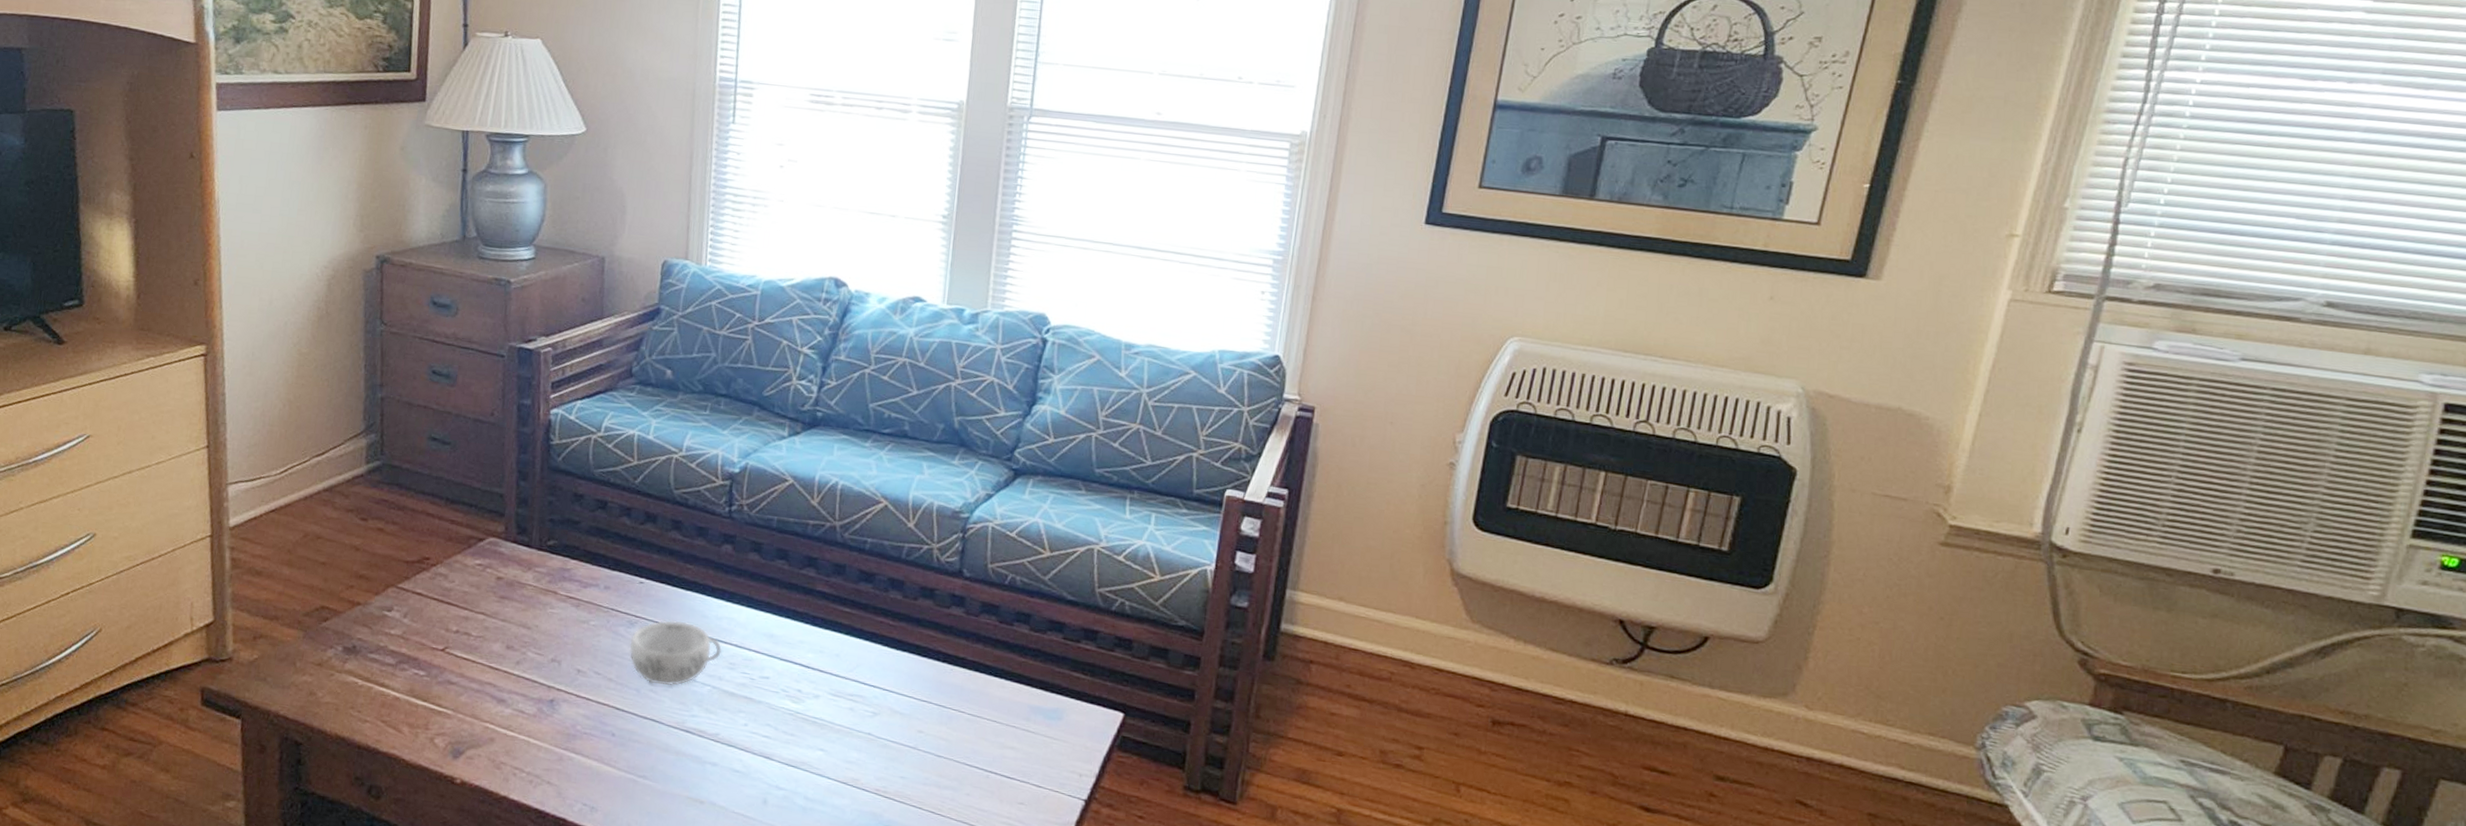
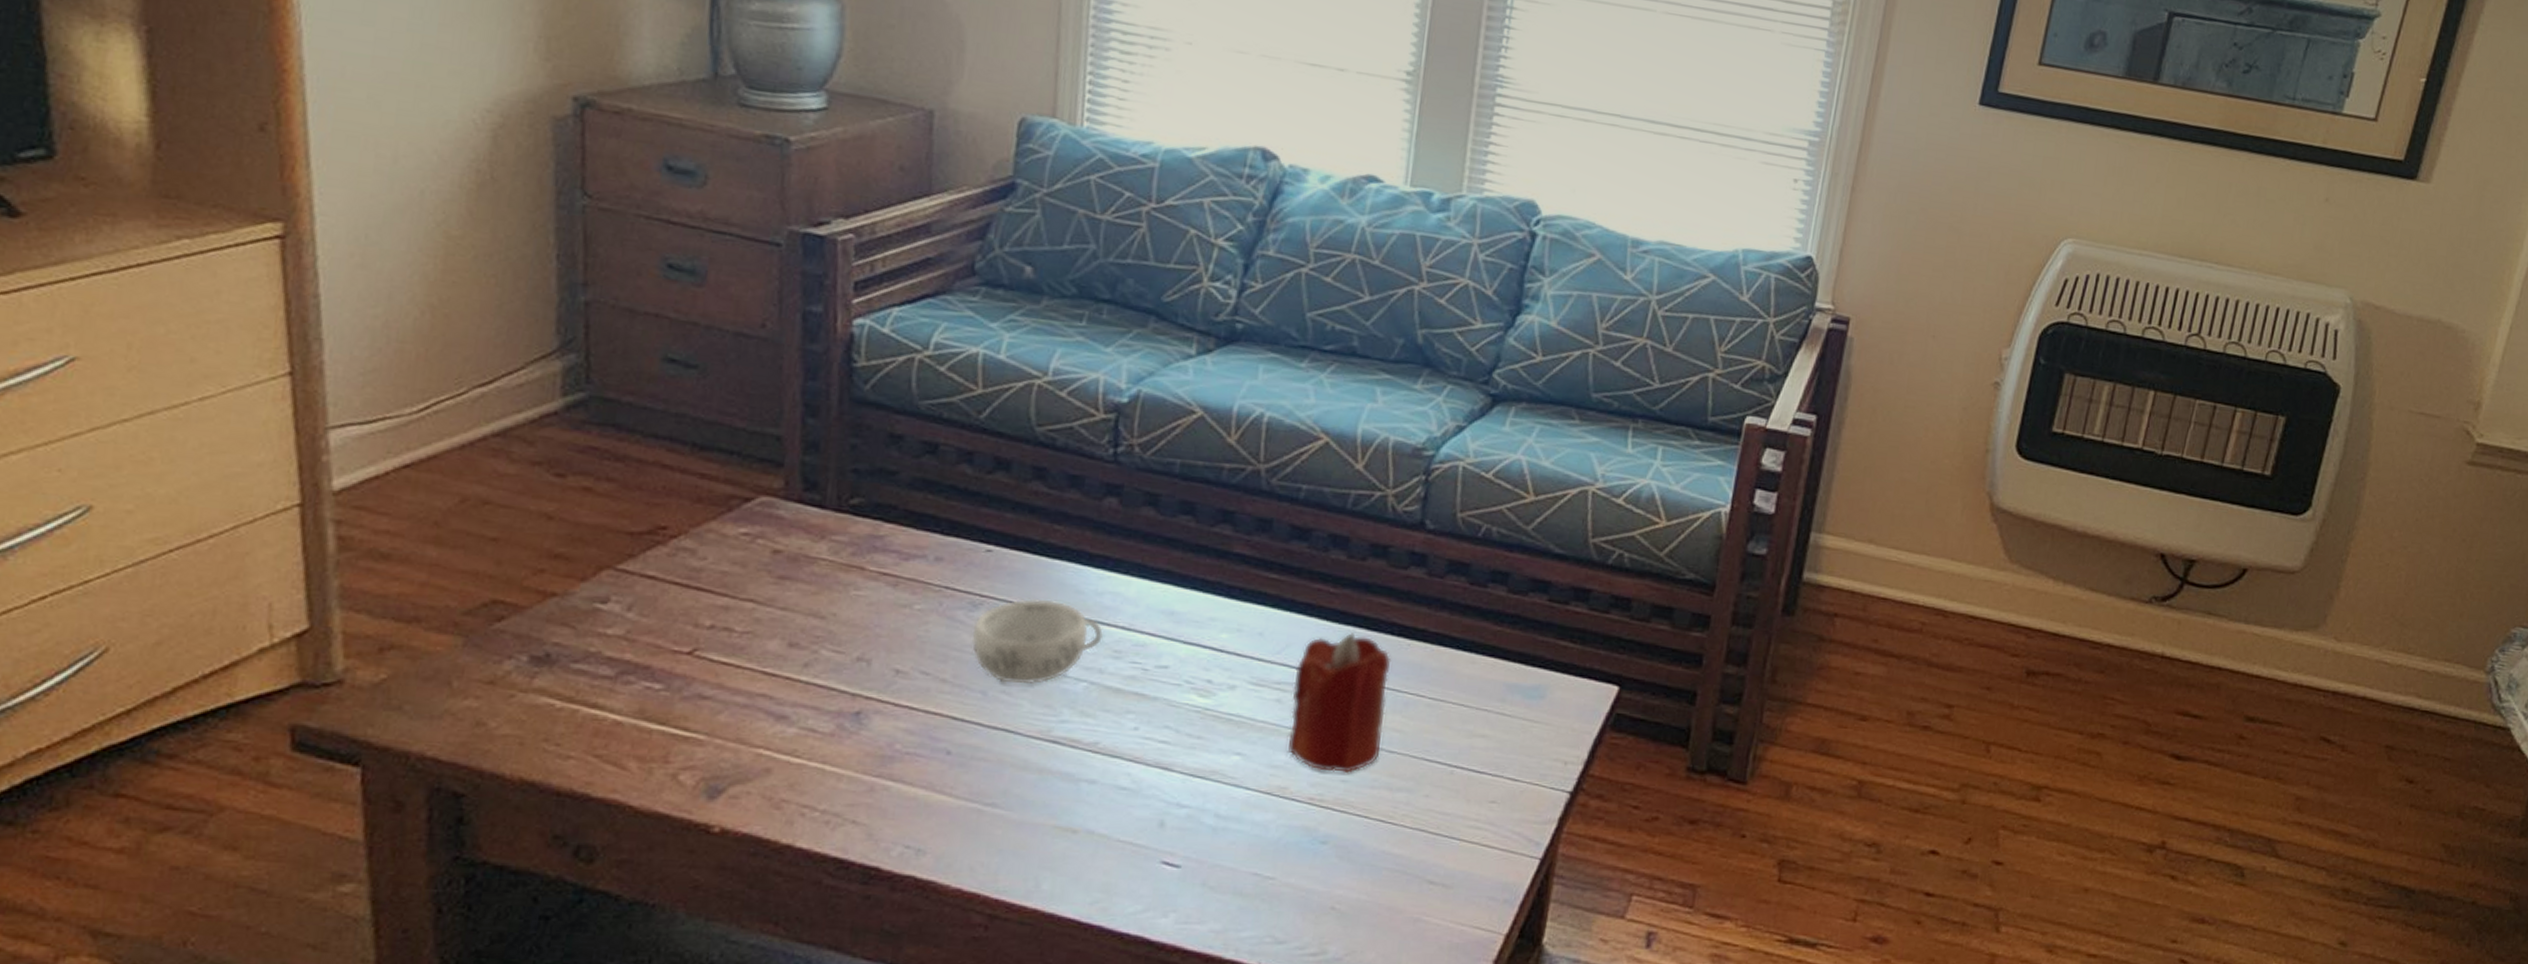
candle: none [859,658,938,771] -> present [1288,633,1392,773]

